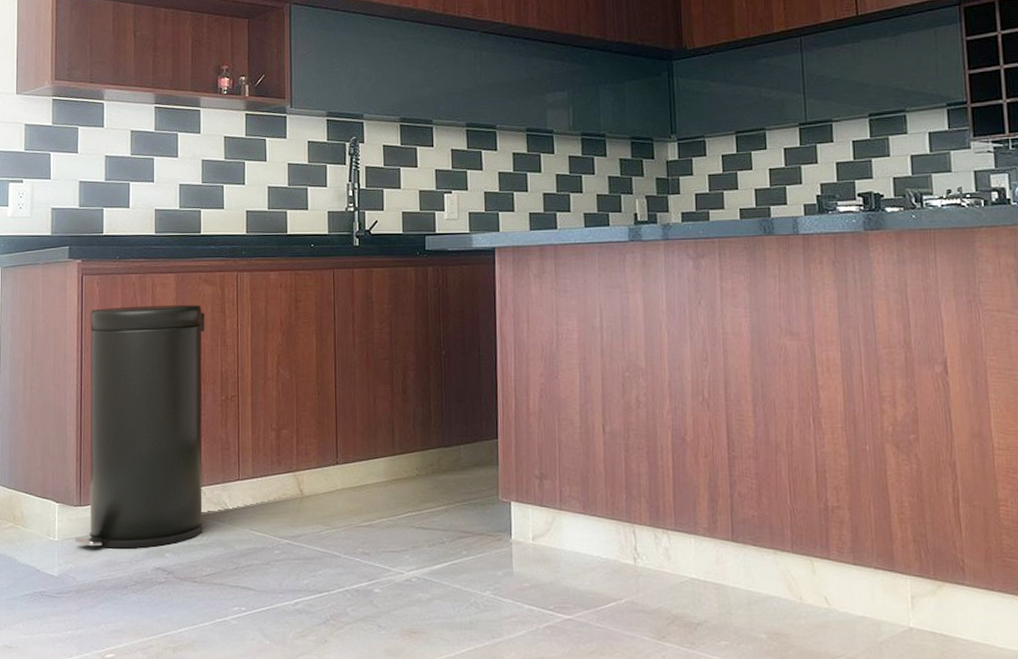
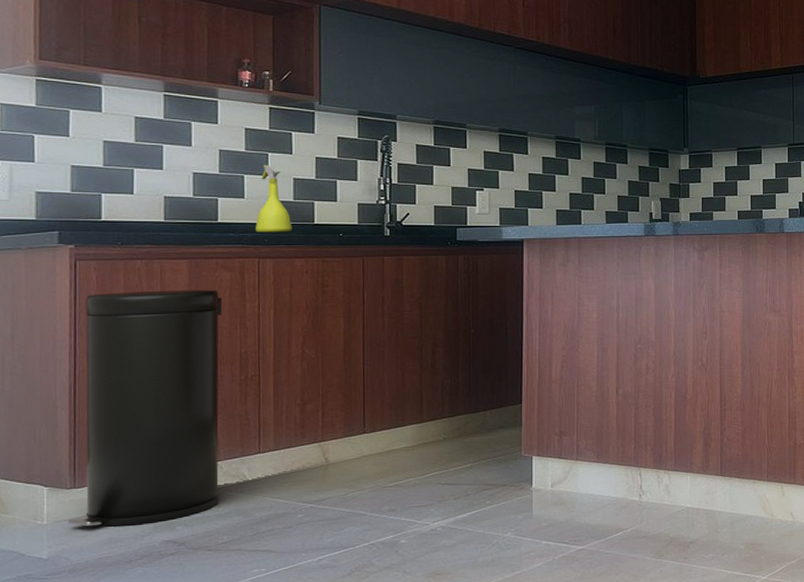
spray bottle: none [234,173,267,246] -> present [256,164,292,234]

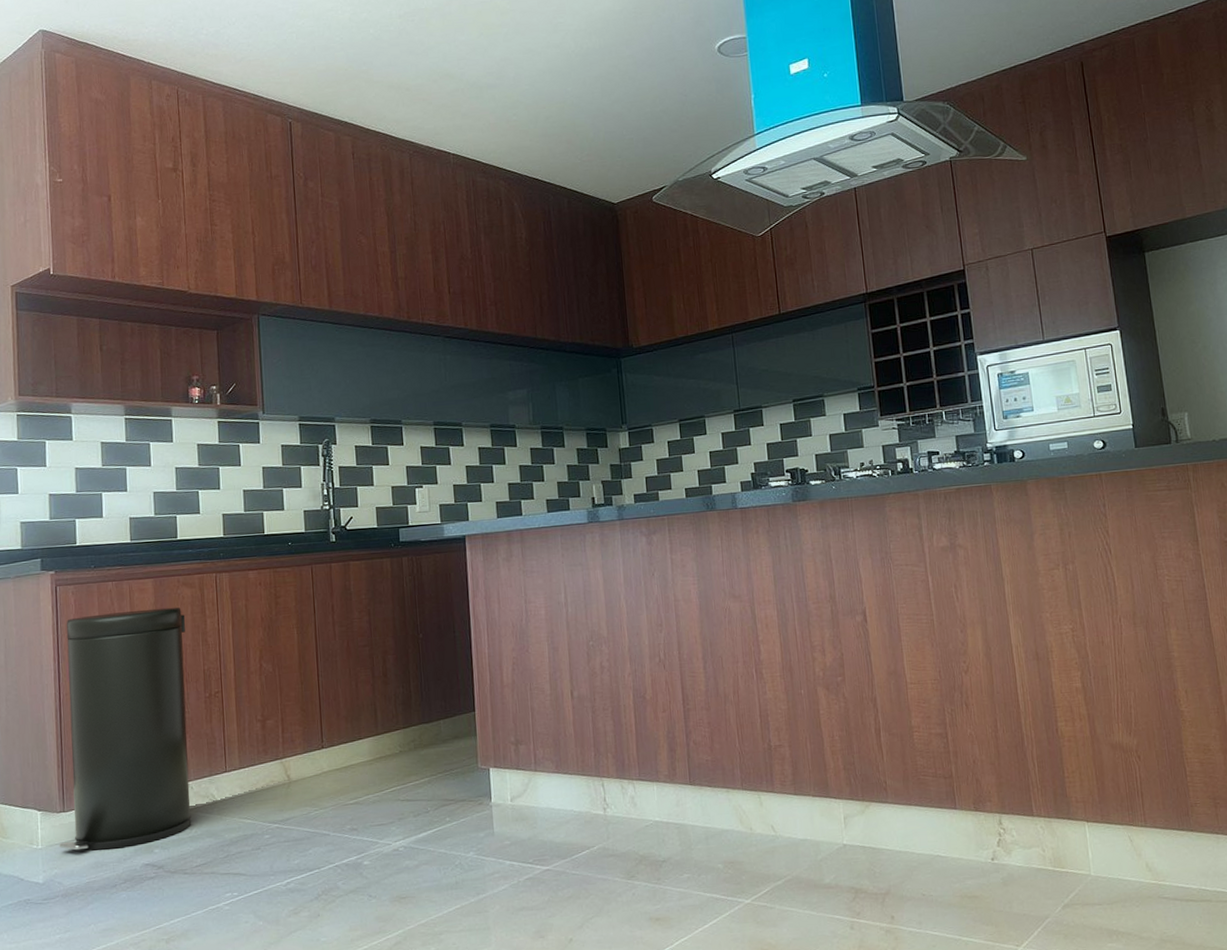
spray bottle: present [256,164,292,234] -> none [211,478,245,548]

